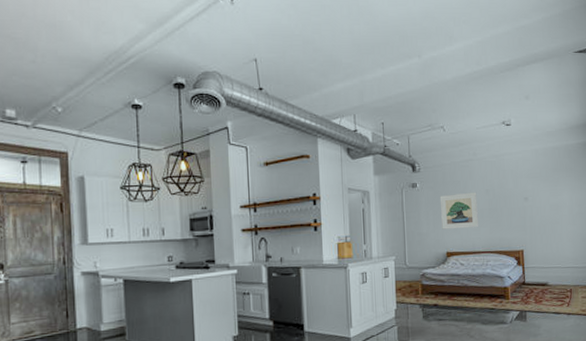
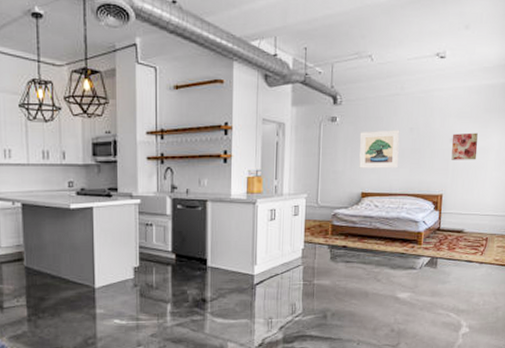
wall art: none [526,191,551,217] -> present [451,132,478,160]

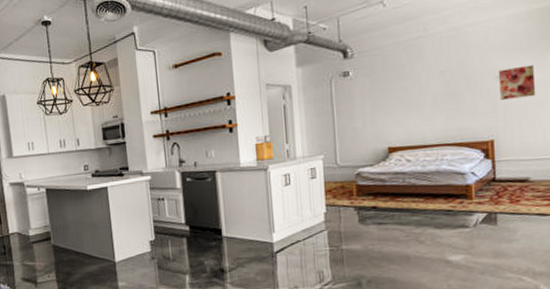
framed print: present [359,130,400,169] -> none [378,75,432,122]

